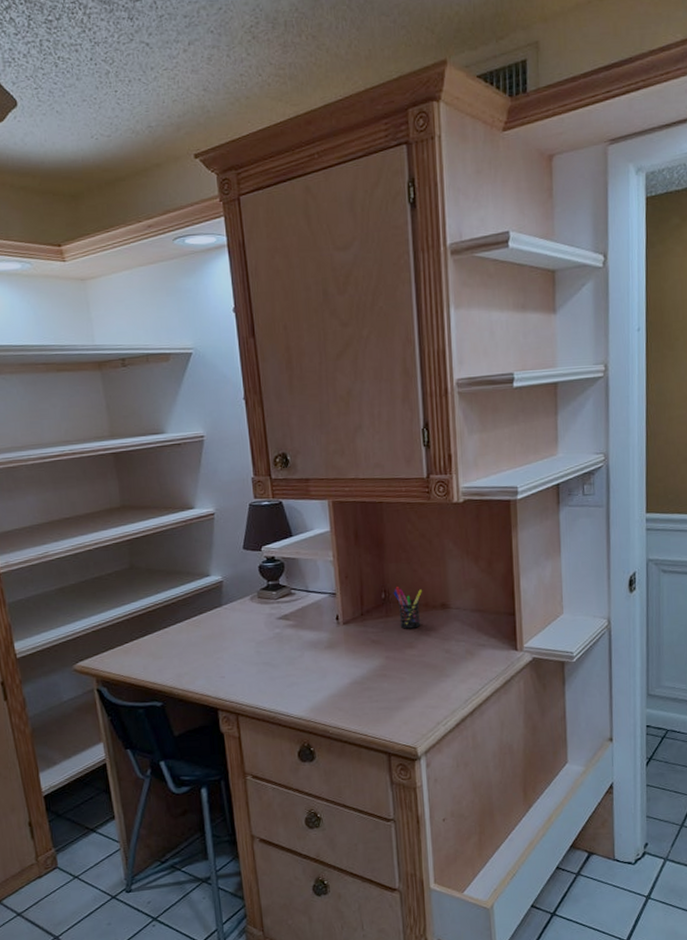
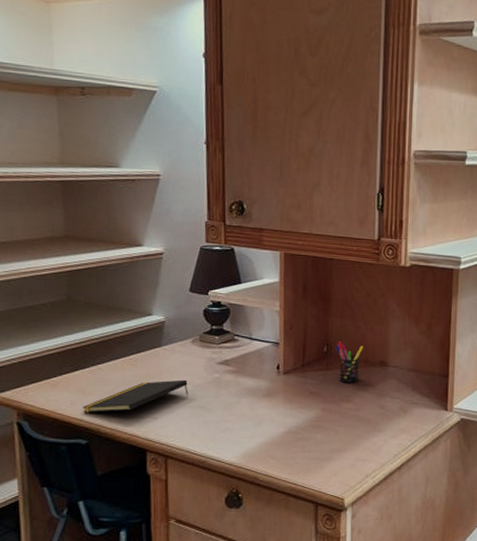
notepad: none [153,637,252,676] -> present [81,379,189,412]

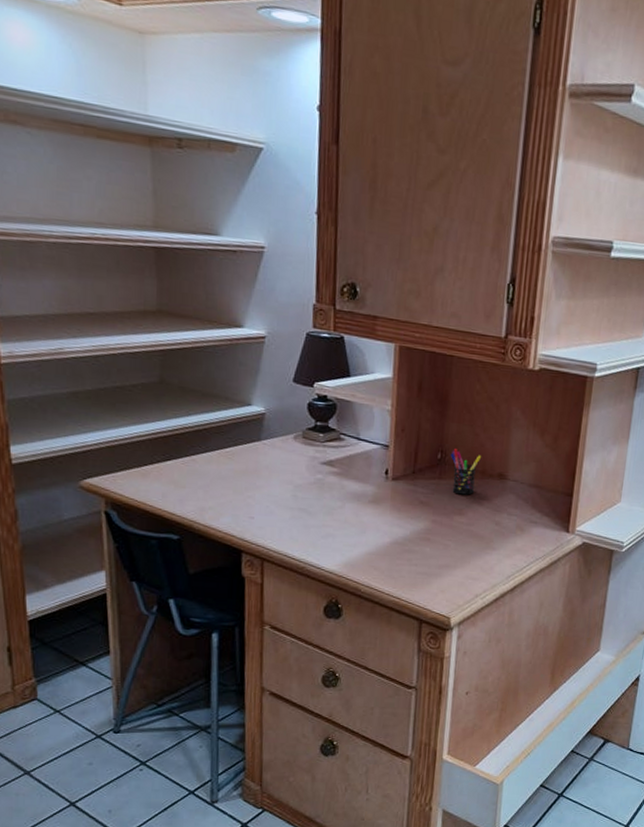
notepad: present [81,379,189,412] -> none [173,478,289,508]

